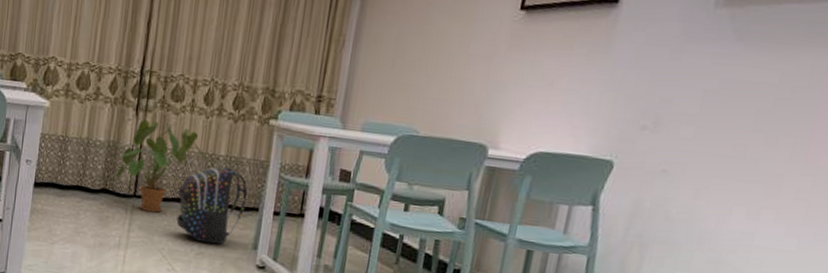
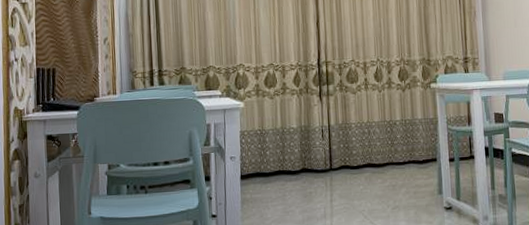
house plant: present [115,120,210,213] -> none [311,101,389,181]
backpack: present [176,166,248,244] -> none [367,129,425,198]

